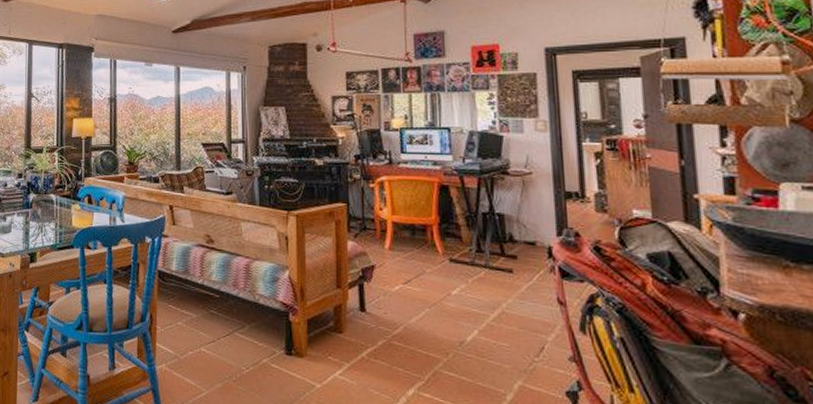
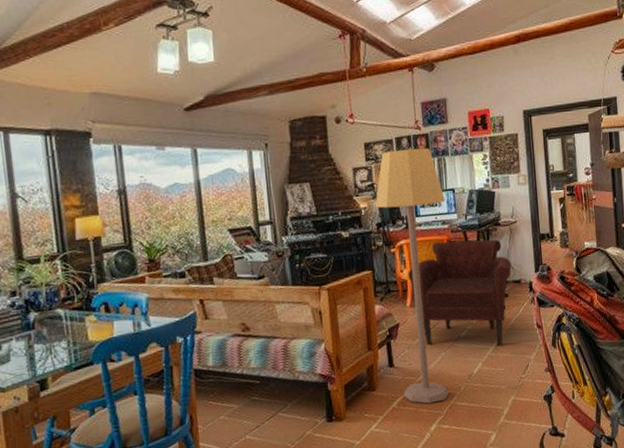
lamp: none [354,81,438,364] -> present [375,148,449,404]
leather: none [388,184,524,316] -> present [408,239,512,347]

